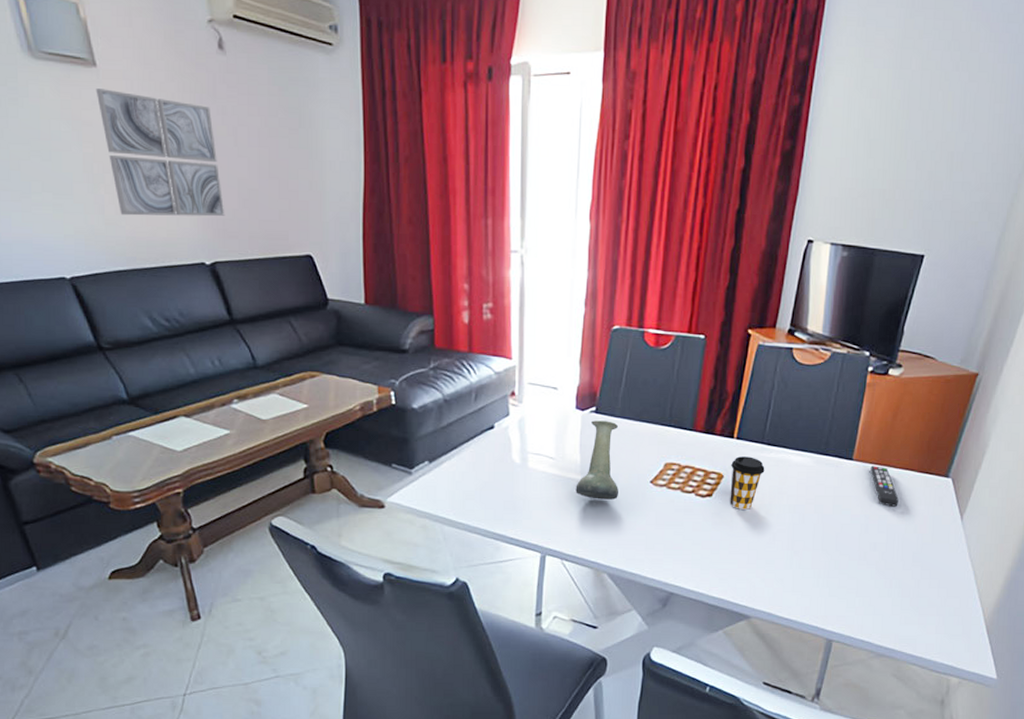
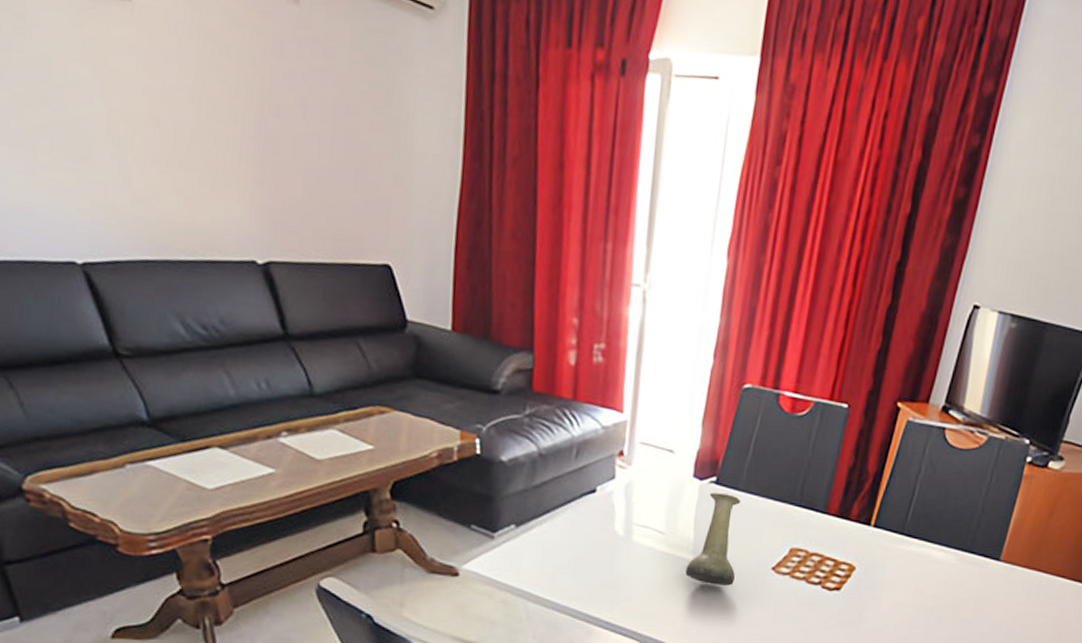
wall art: present [96,88,225,217] -> none [128,27,286,206]
coffee cup: present [730,456,765,510] -> none [859,547,903,608]
remote control: present [870,466,899,507] -> none [1018,568,1046,617]

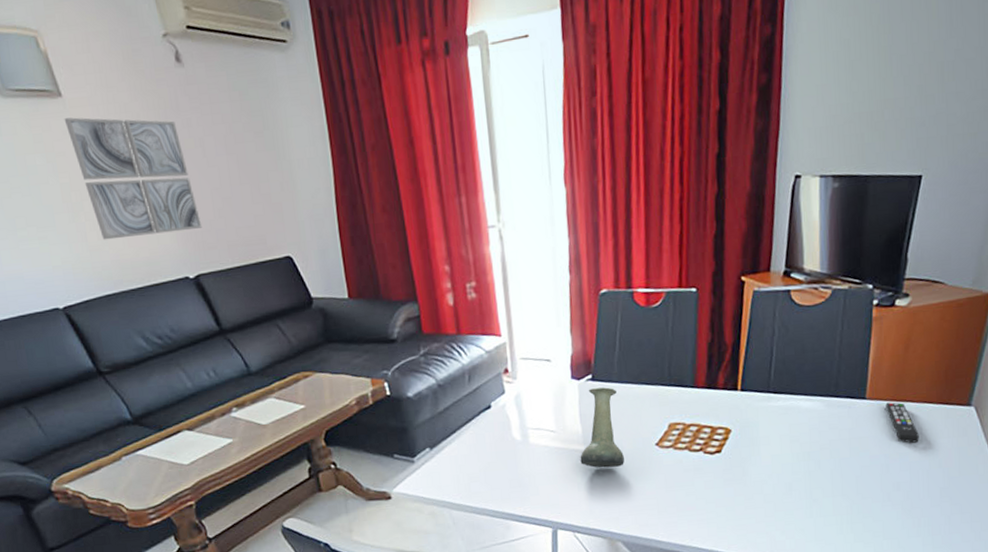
wall art: none [128,27,286,206] -> present [64,117,203,240]
remote control: none [1018,568,1046,617] -> present [885,402,919,443]

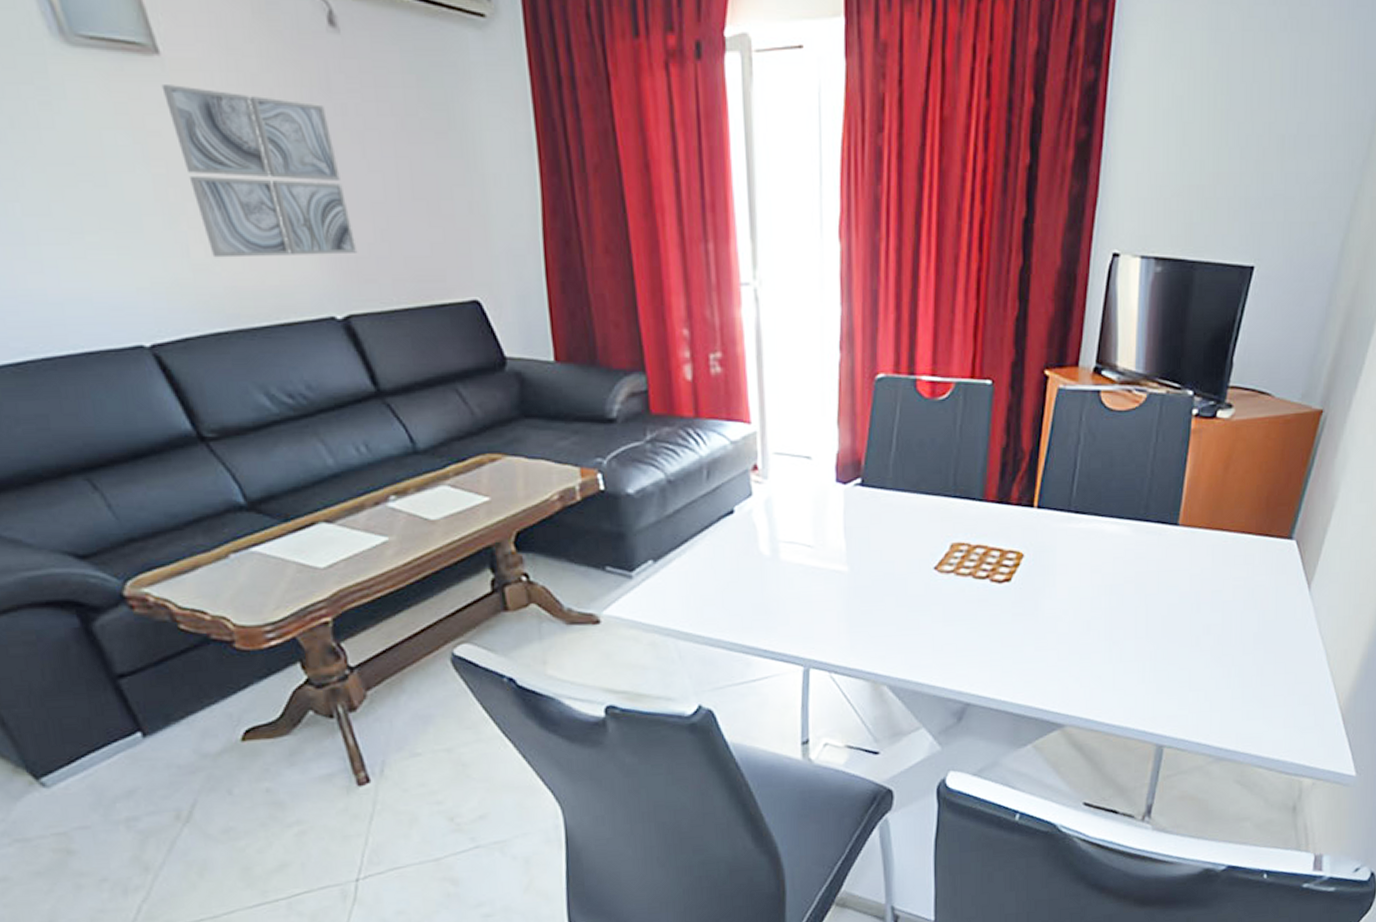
vase: present [580,387,624,468] -> none [842,494,895,595]
remote control: present [885,402,919,443] -> none [1200,530,1235,579]

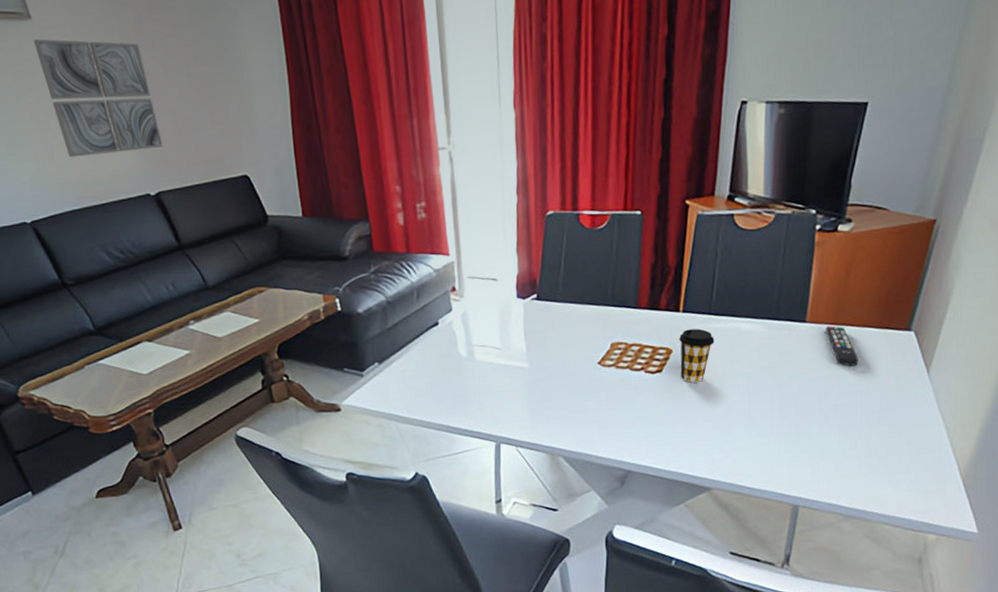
coffee cup: none [1032,529,1073,595] -> present [679,329,715,383]
remote control: none [1200,530,1235,579] -> present [826,326,858,366]

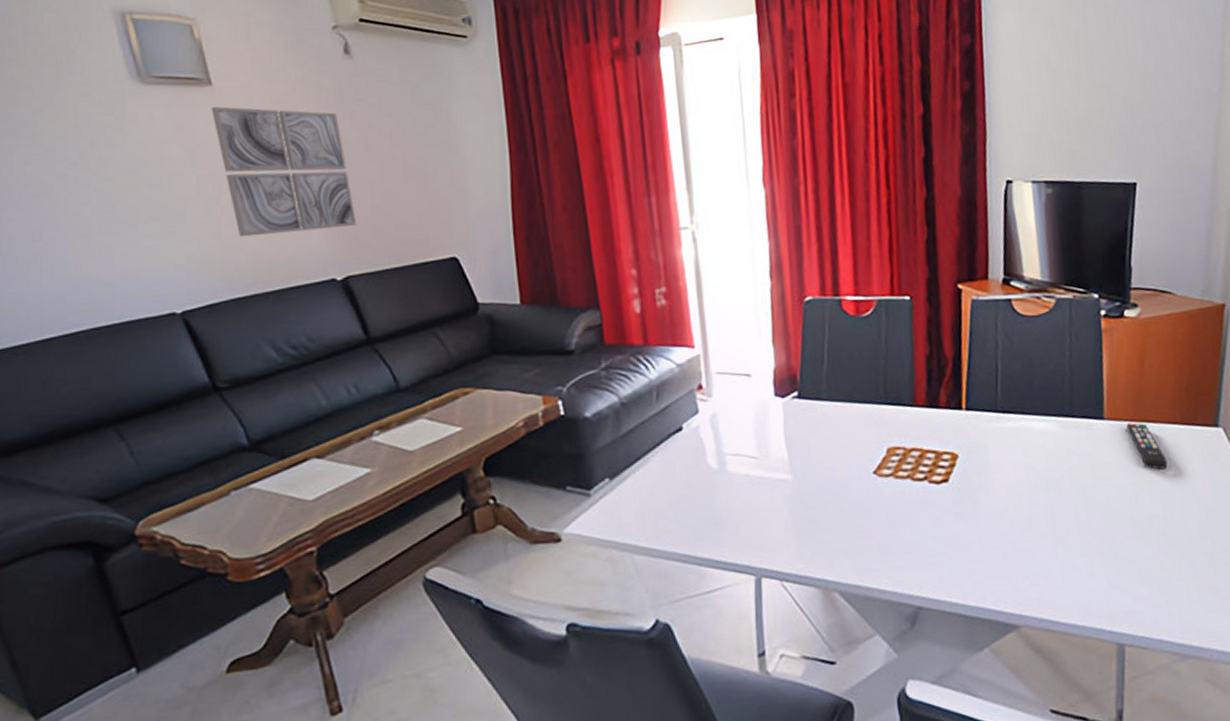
coffee cup: present [679,329,715,383] -> none [964,429,1005,494]

